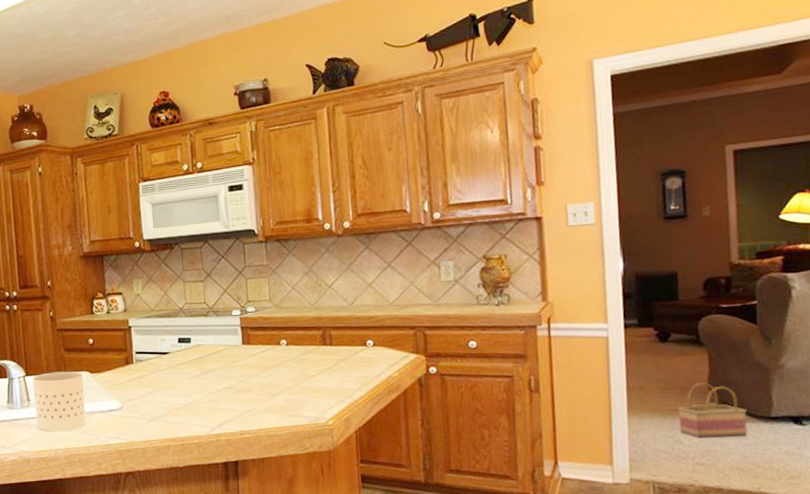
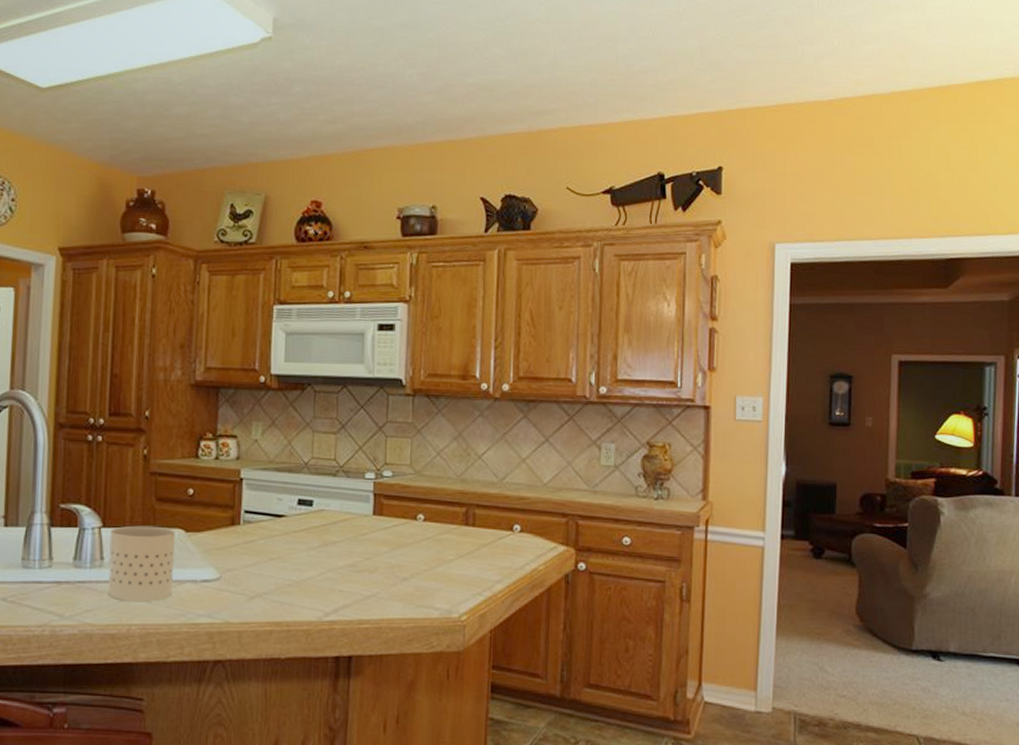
basket: present [677,381,748,439] -> none [825,605,890,670]

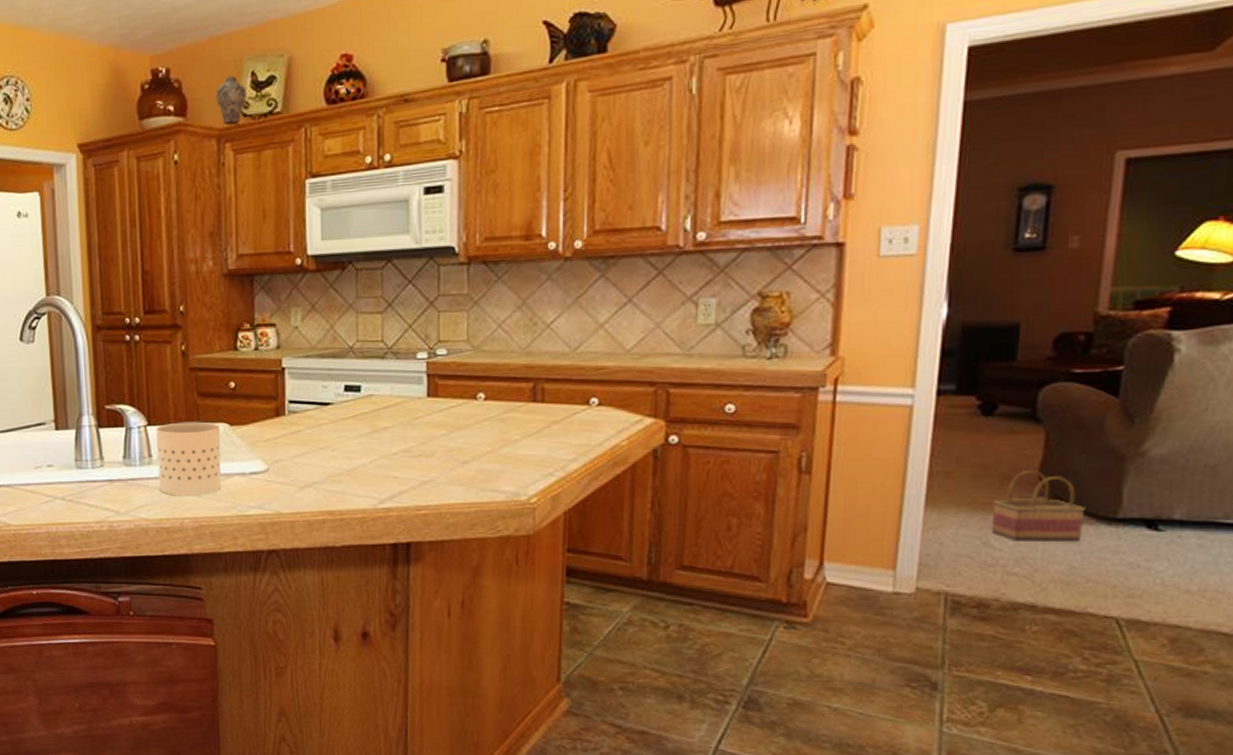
ceramic jug: none [196,205,225,248] -> present [215,76,247,125]
basket: none [825,605,890,670] -> present [991,469,1086,543]

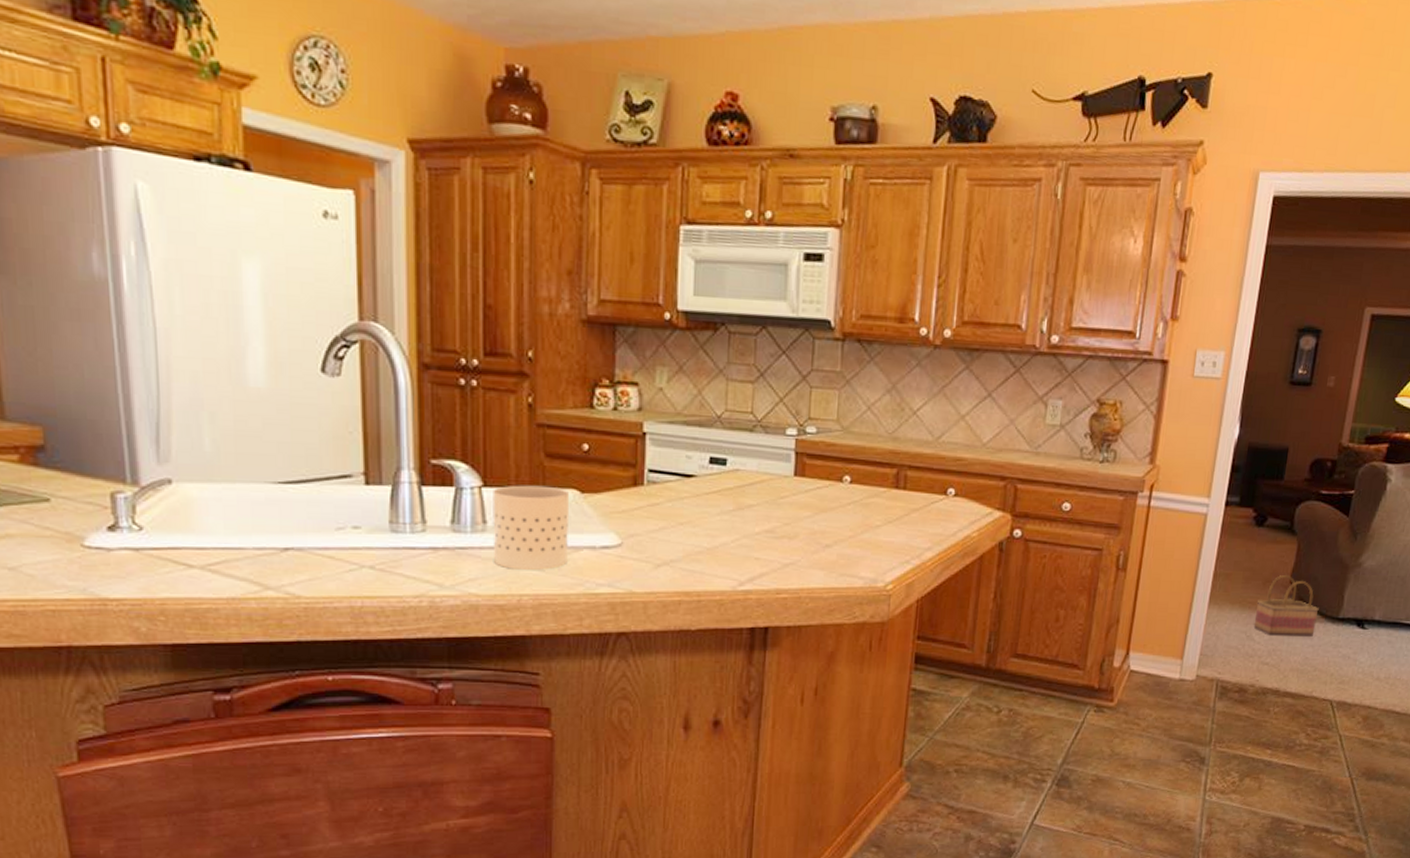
ceramic jug: present [215,76,247,125] -> none [582,91,619,149]

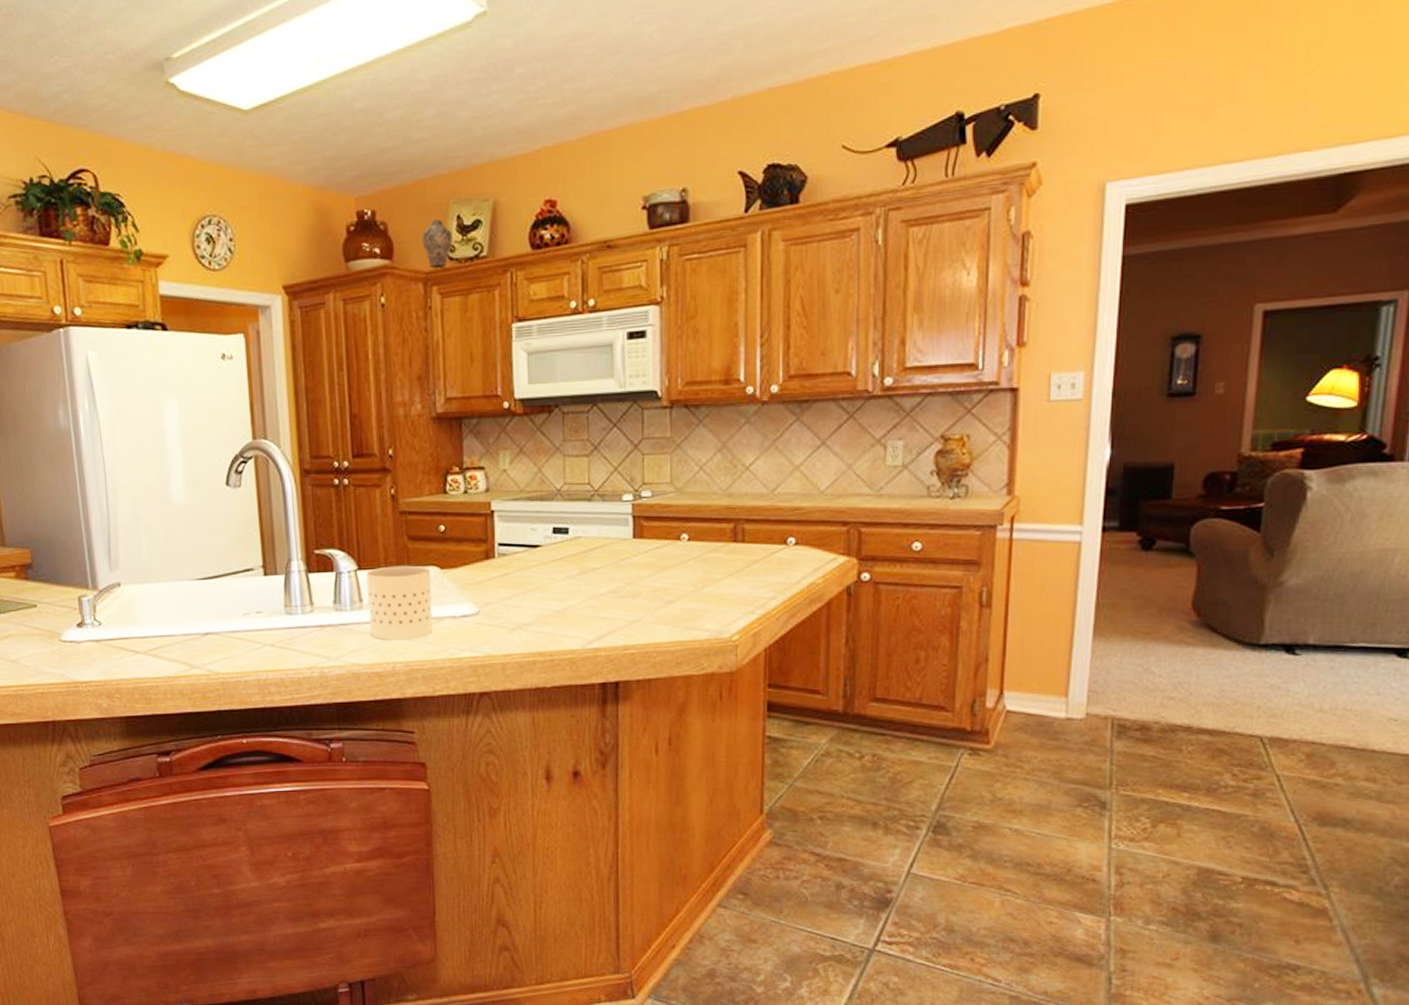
ceramic jug: none [582,91,619,149] -> present [421,219,453,268]
basket: present [1253,574,1319,638] -> none [1151,600,1233,668]

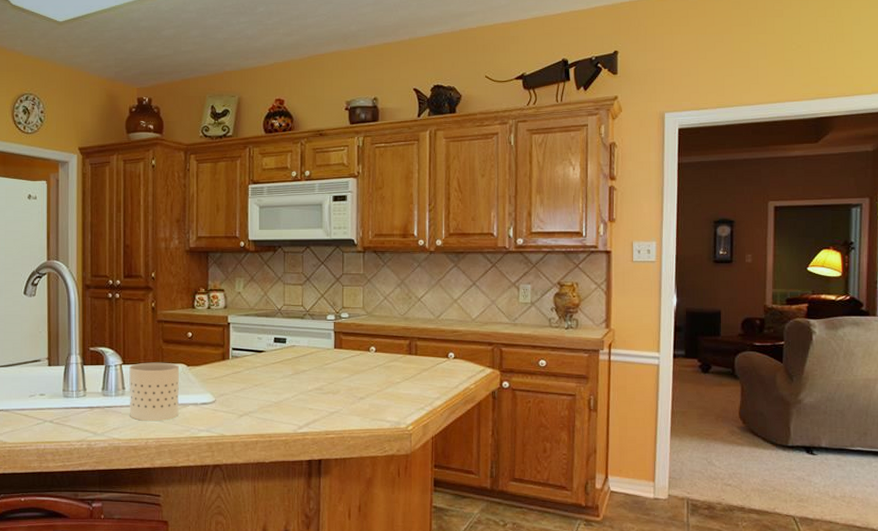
ceramic jug: present [421,219,453,268] -> none [185,107,208,142]

